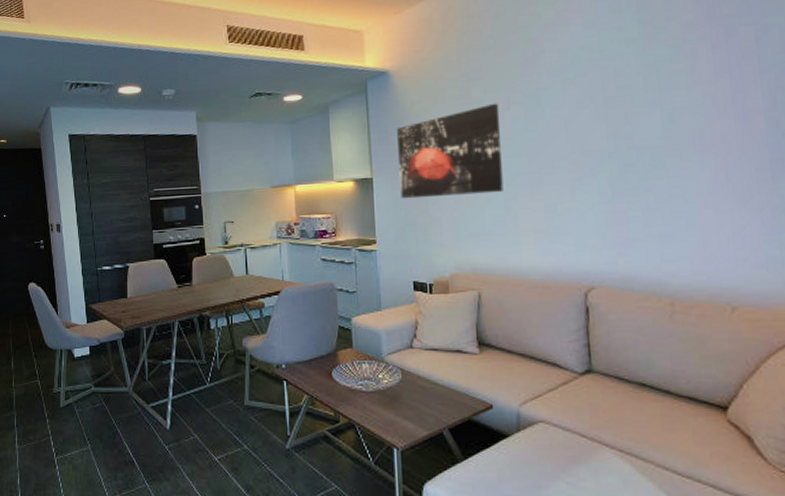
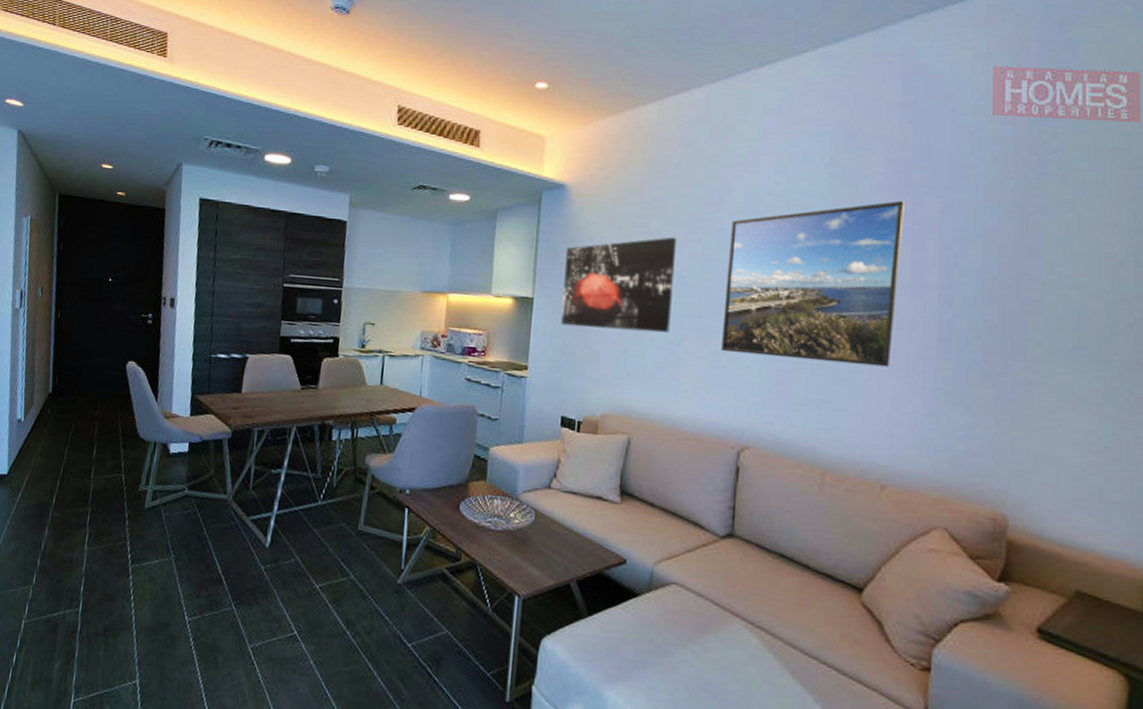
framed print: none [549,34,725,202] -> present [721,200,905,368]

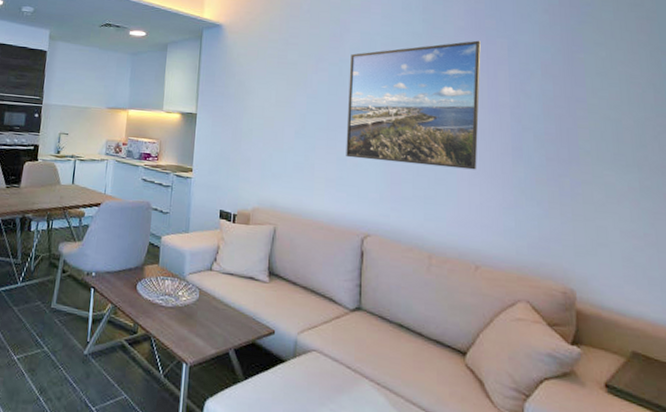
wall art: present [561,237,677,334] -> none [219,66,309,143]

